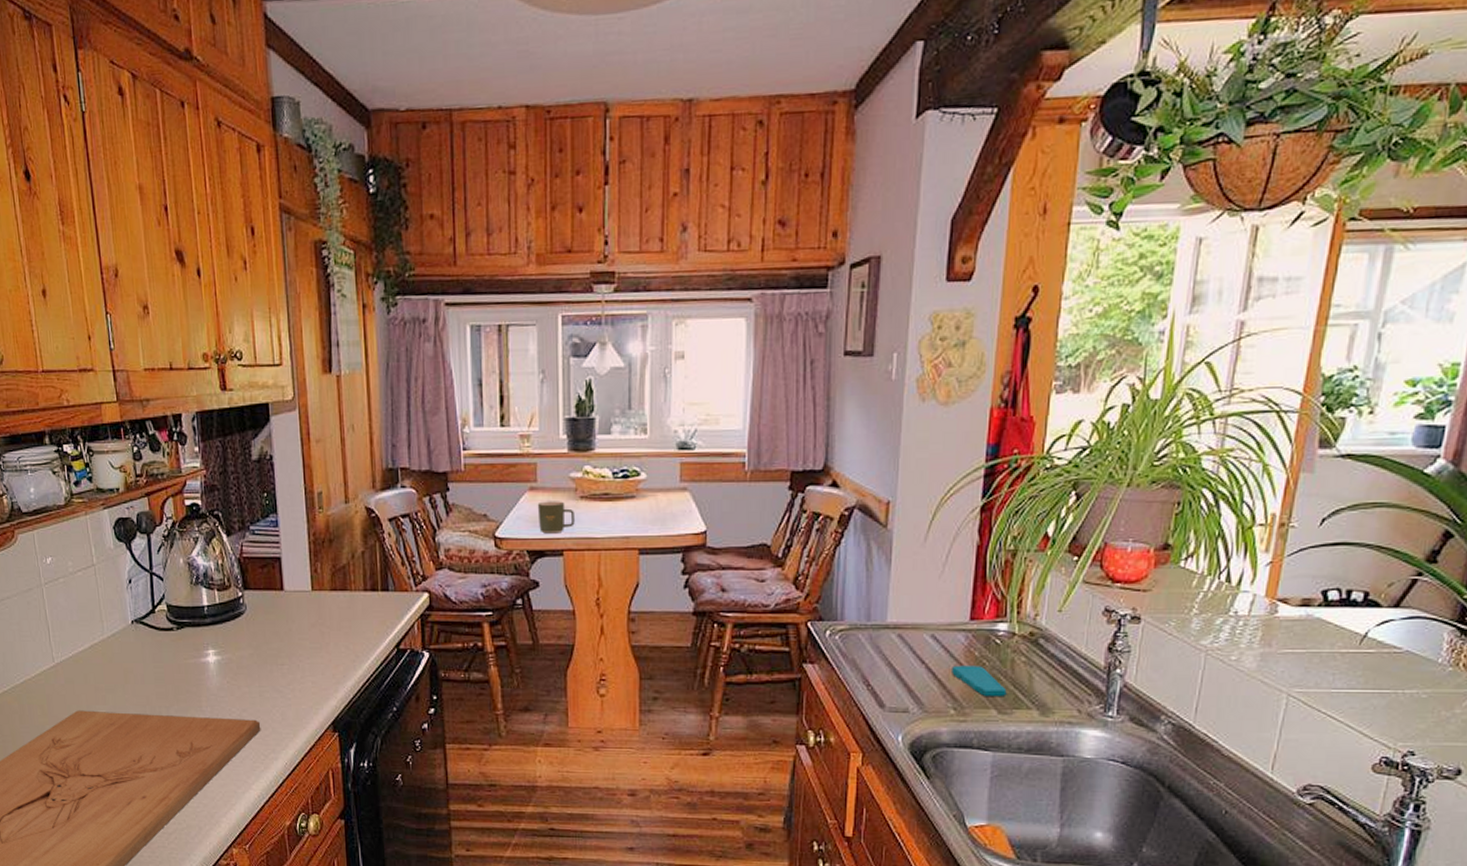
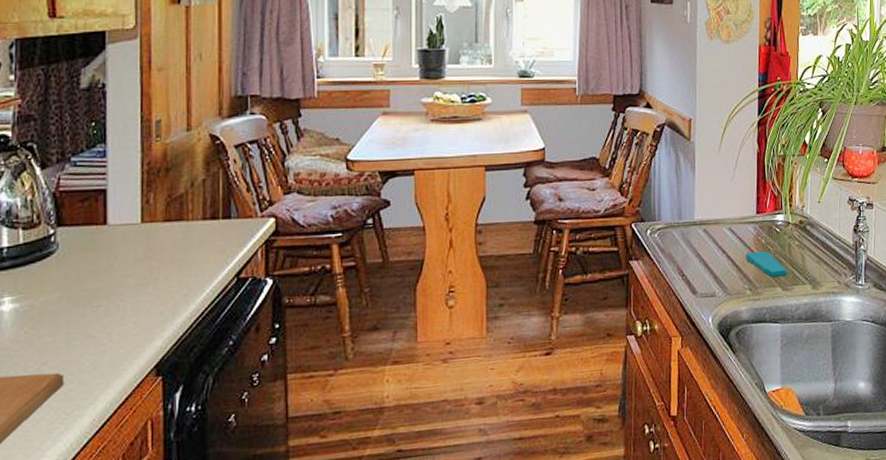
mug: present [537,501,575,534] -> none [390,124,425,155]

